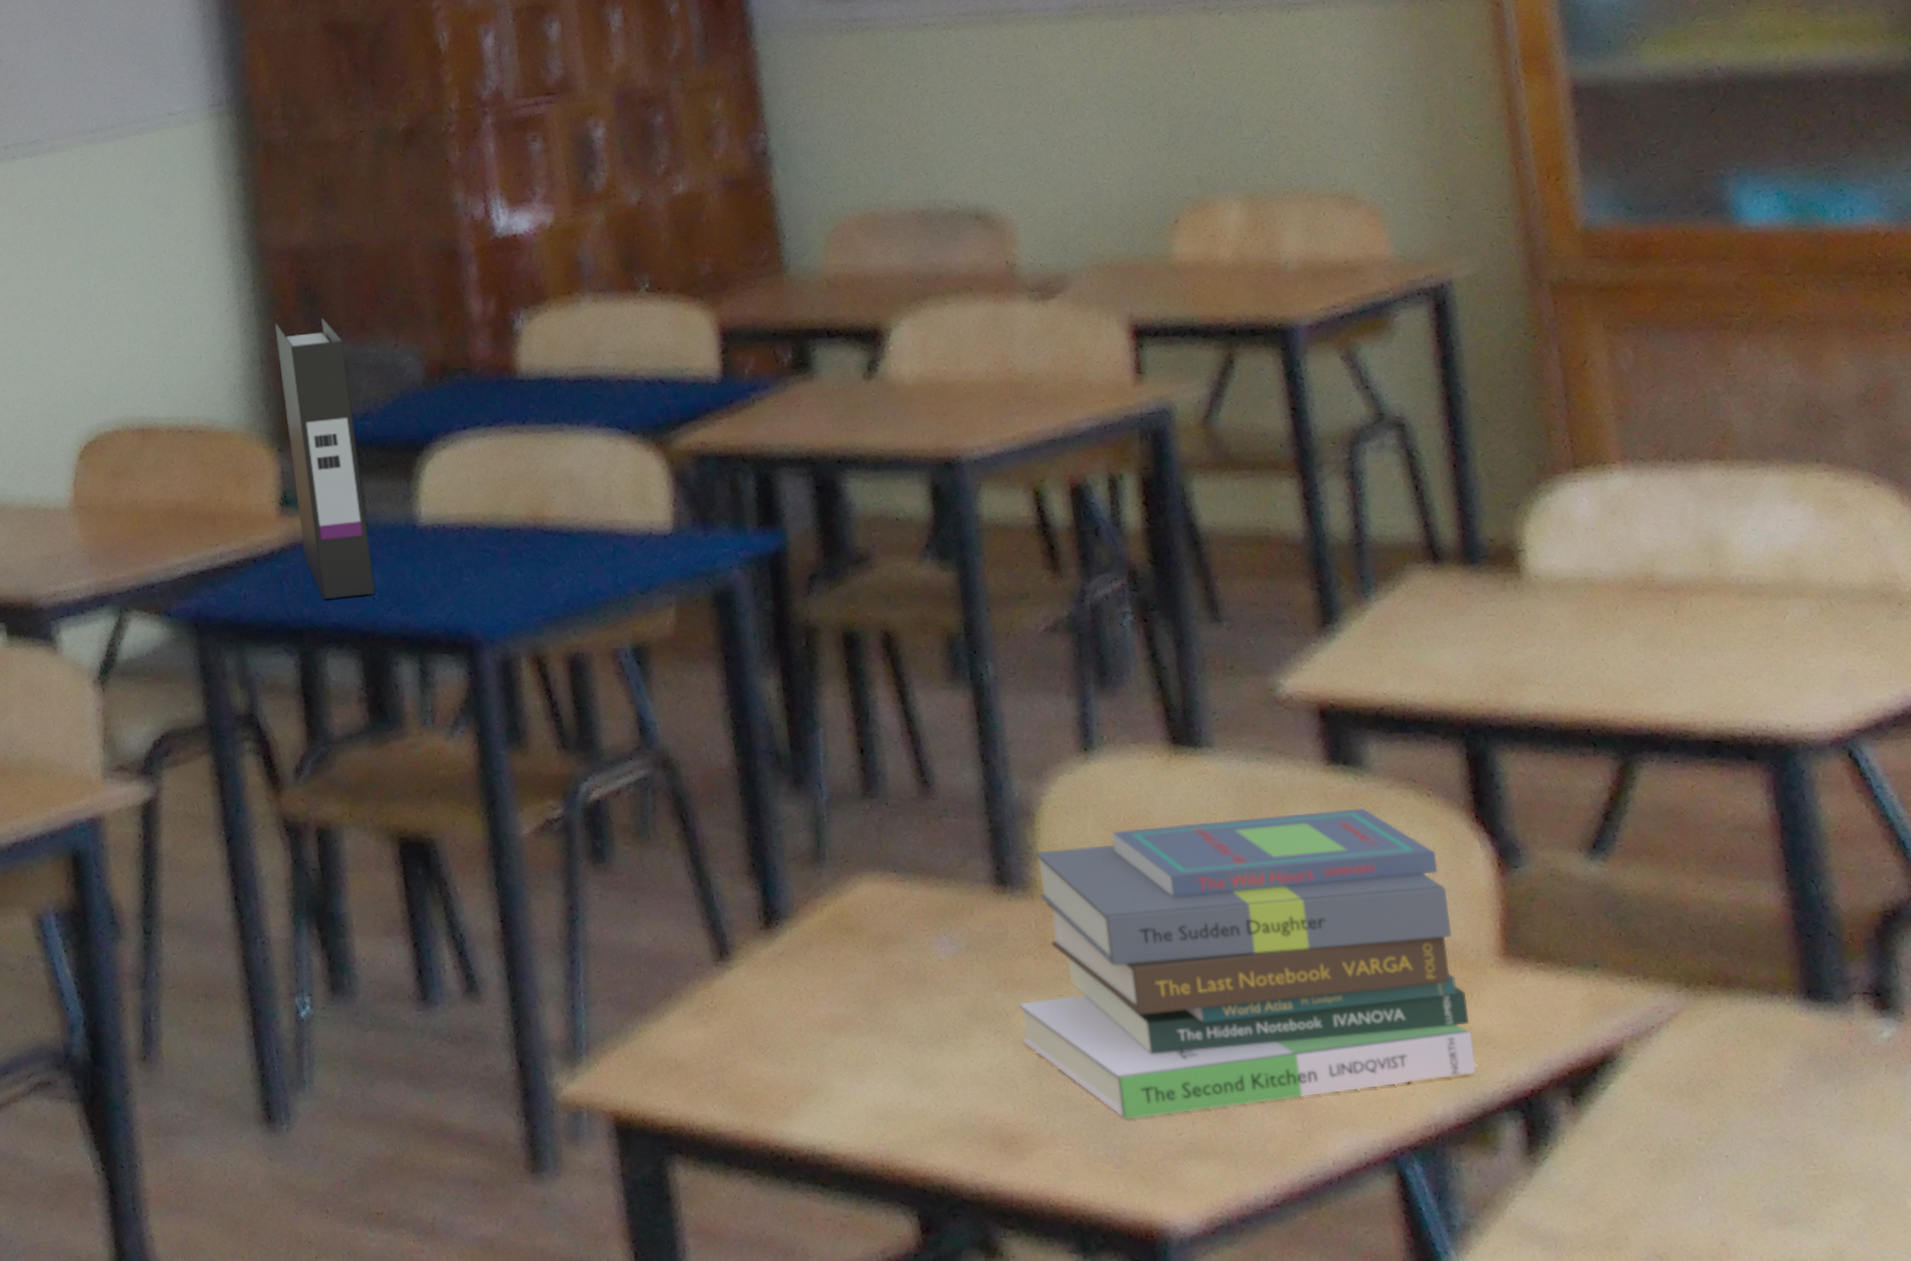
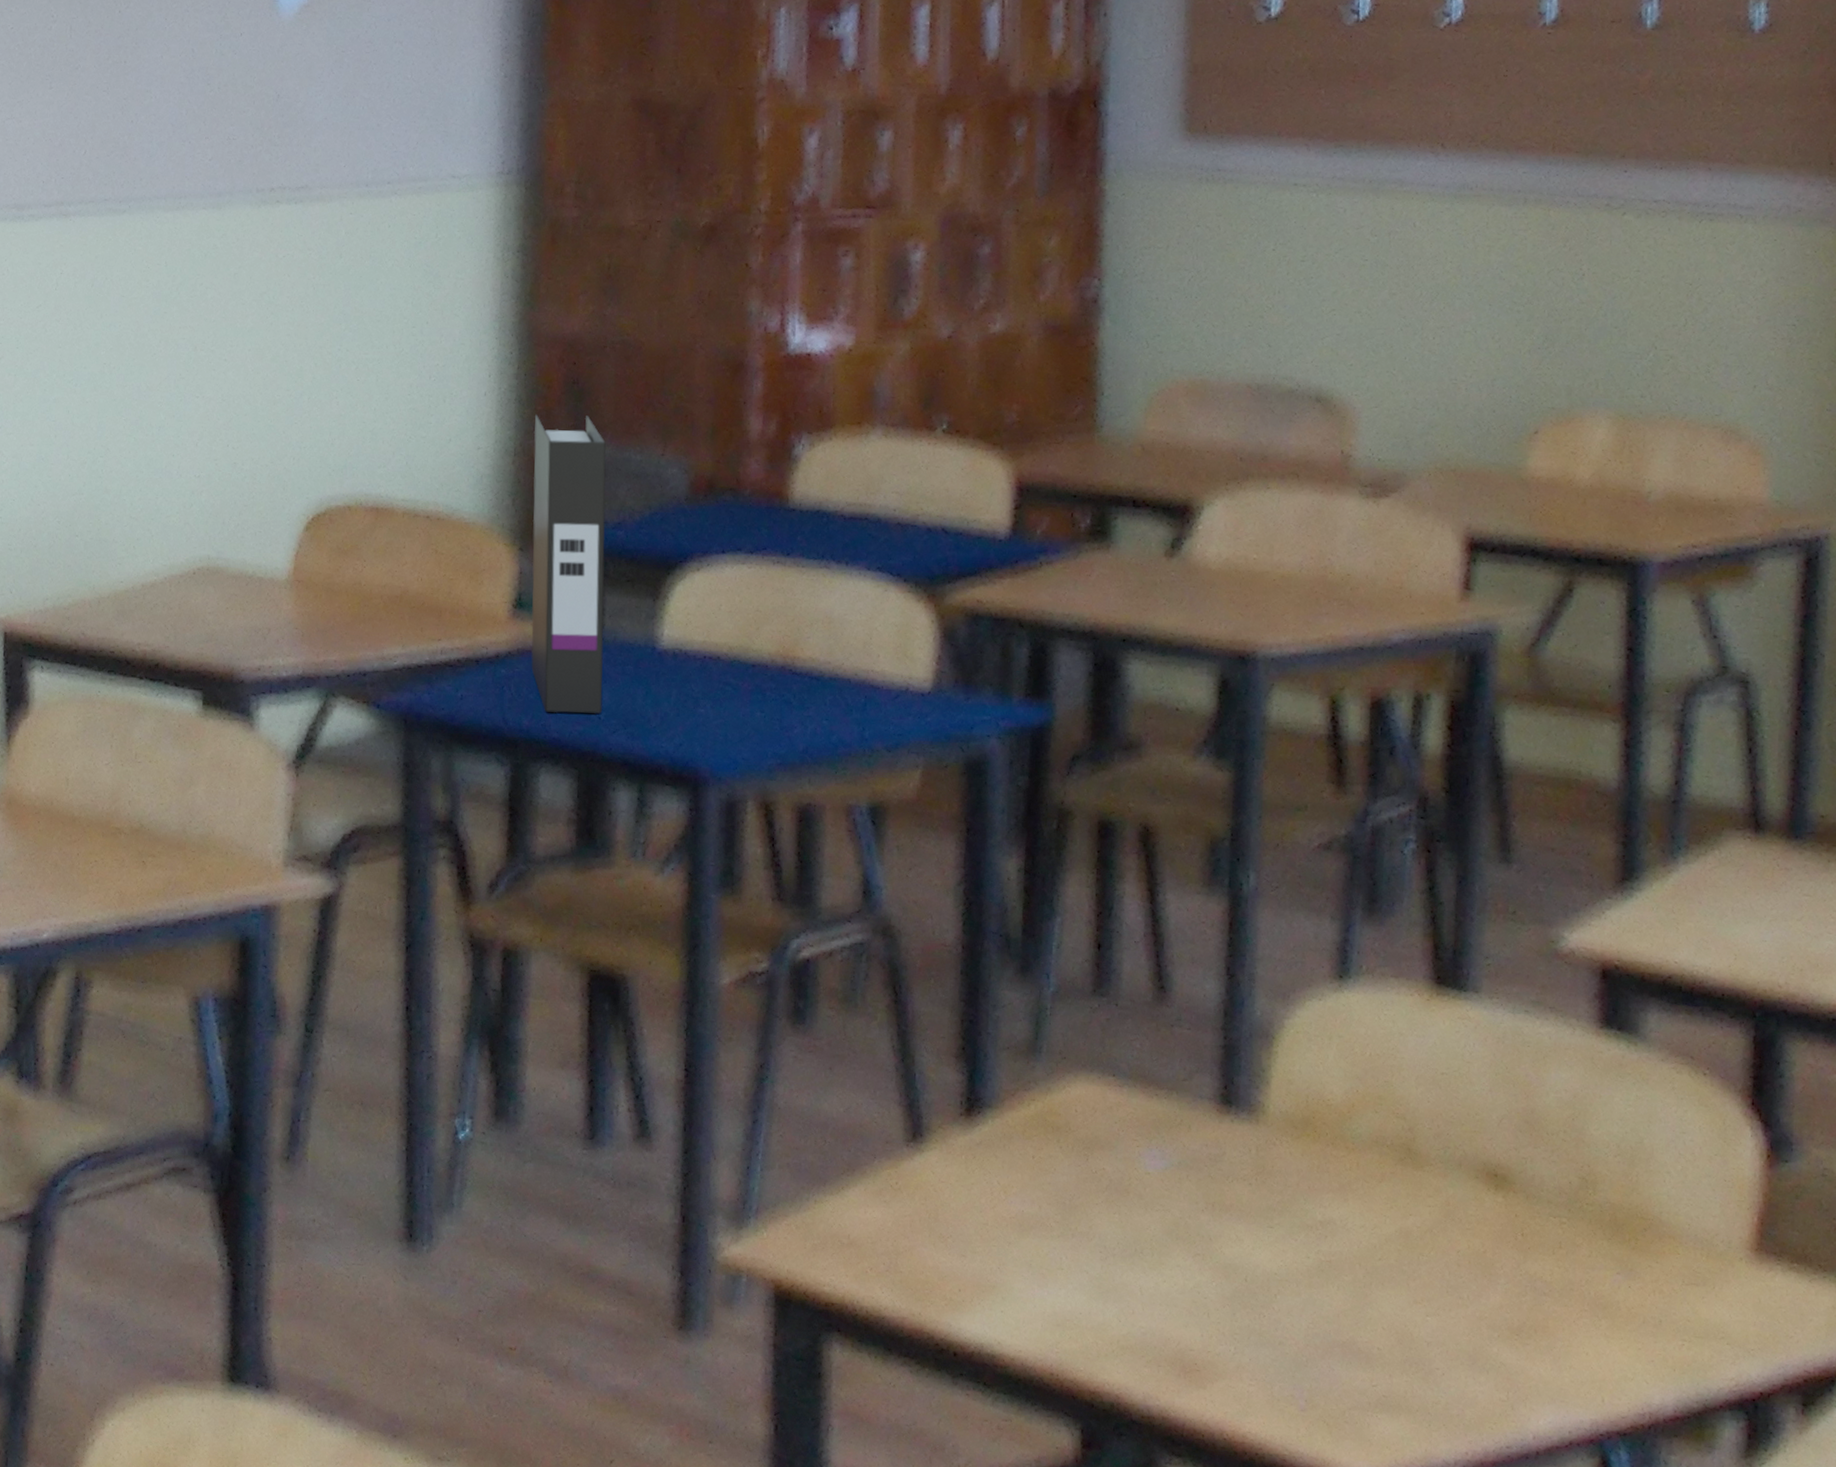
books: present [1019,809,1477,1120] -> none [1223,1065,1707,1369]

